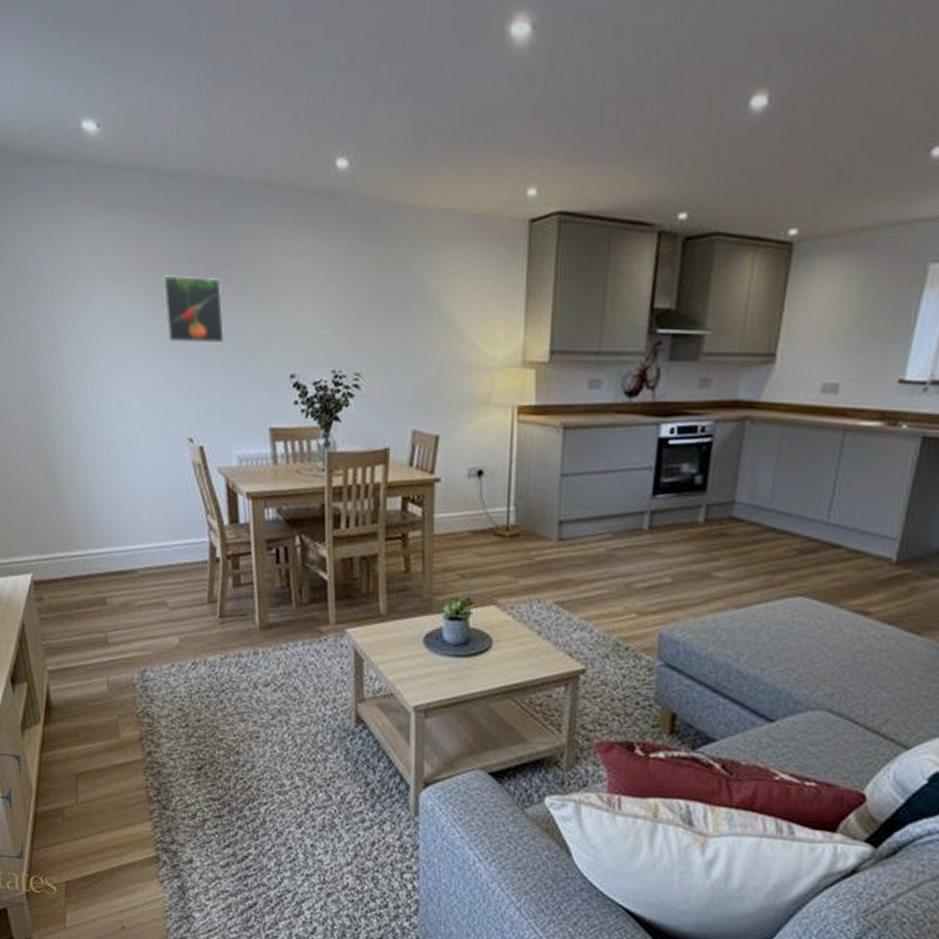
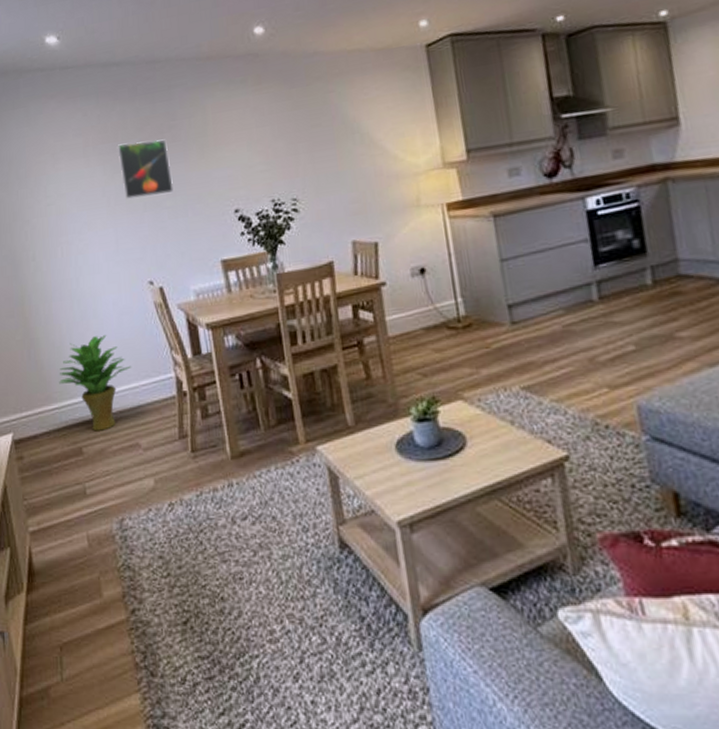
potted plant: none [84,487,164,585] -> present [59,335,132,432]

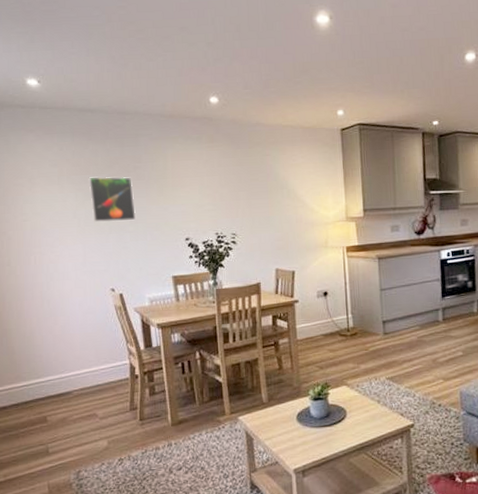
potted plant: present [59,335,132,432] -> none [28,329,93,404]

